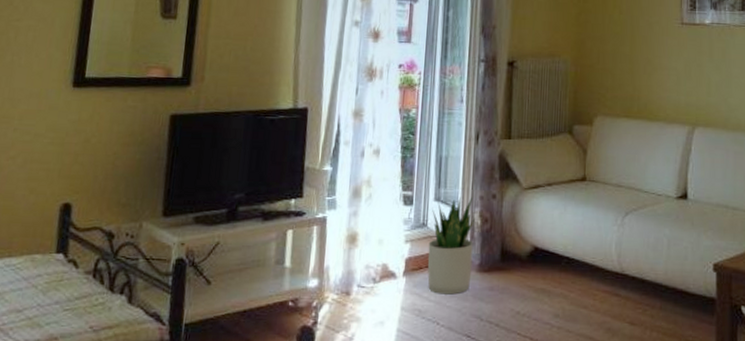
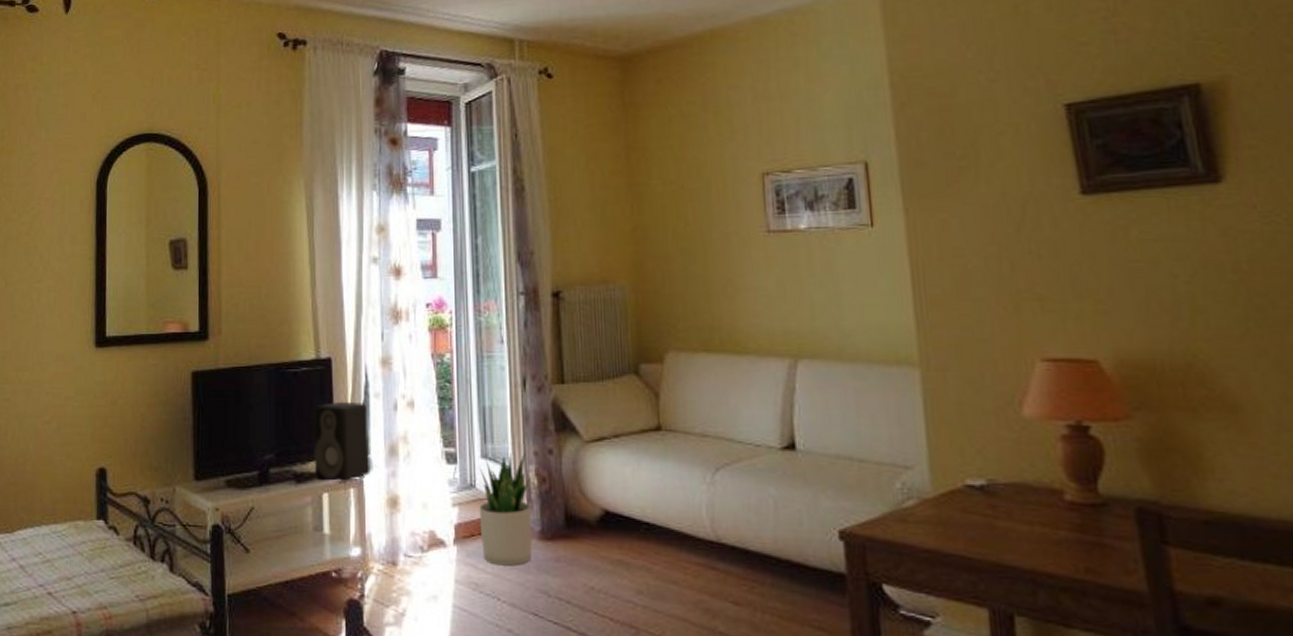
speaker: none [282,147,338,220] -> present [314,401,372,481]

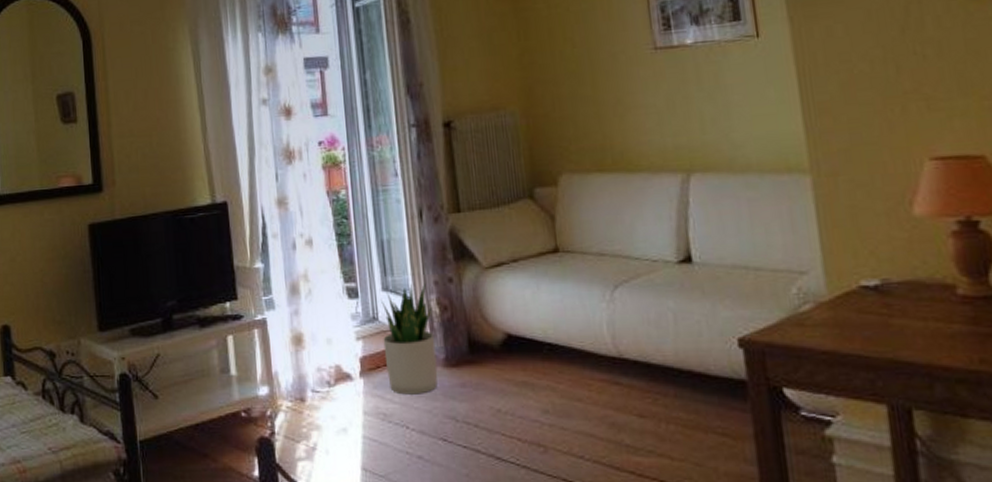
speaker: present [314,401,372,481] -> none [214,243,275,323]

